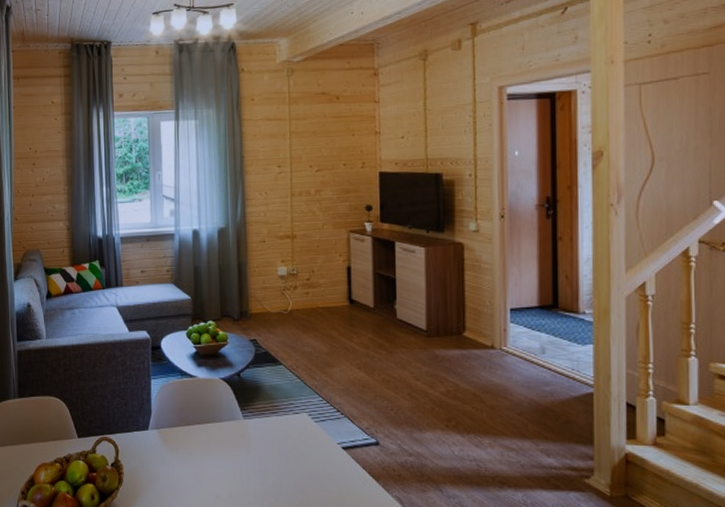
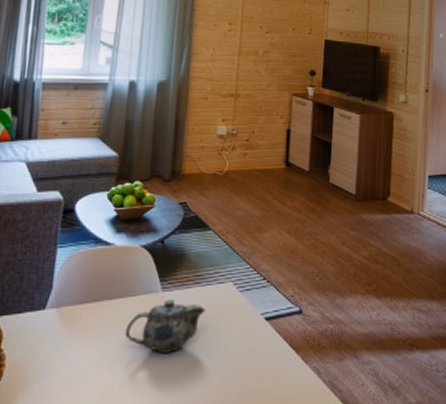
teapot: none [216,426,285,473] -> present [125,299,206,353]

